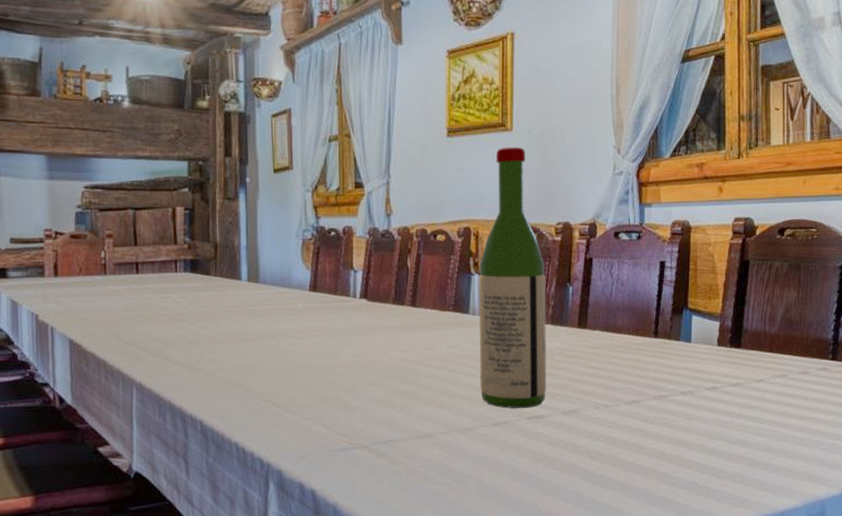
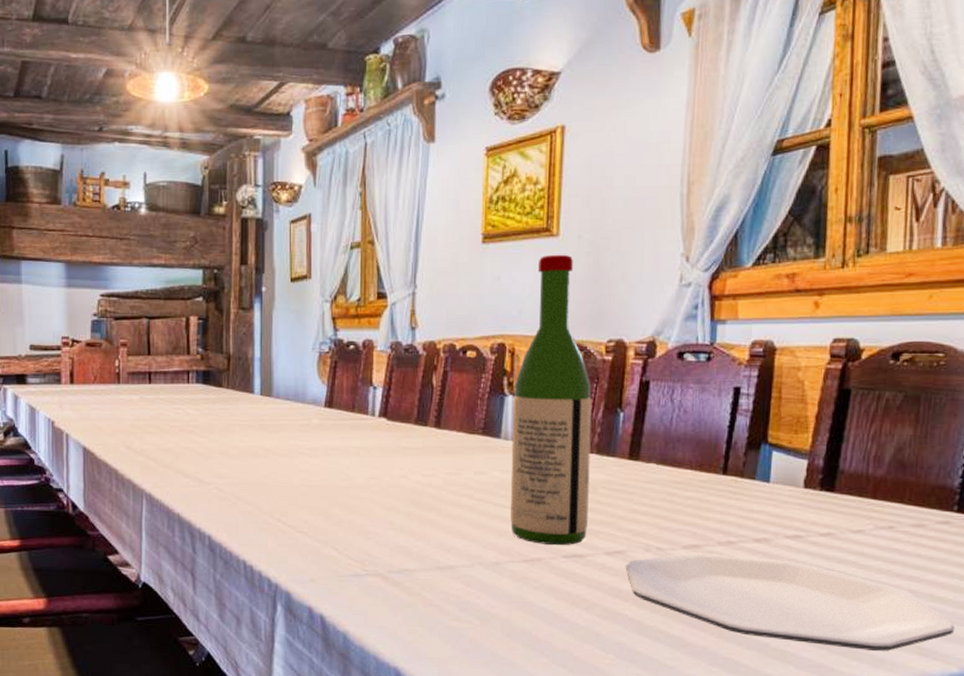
plate: none [579,407,834,481] -> present [625,552,955,651]

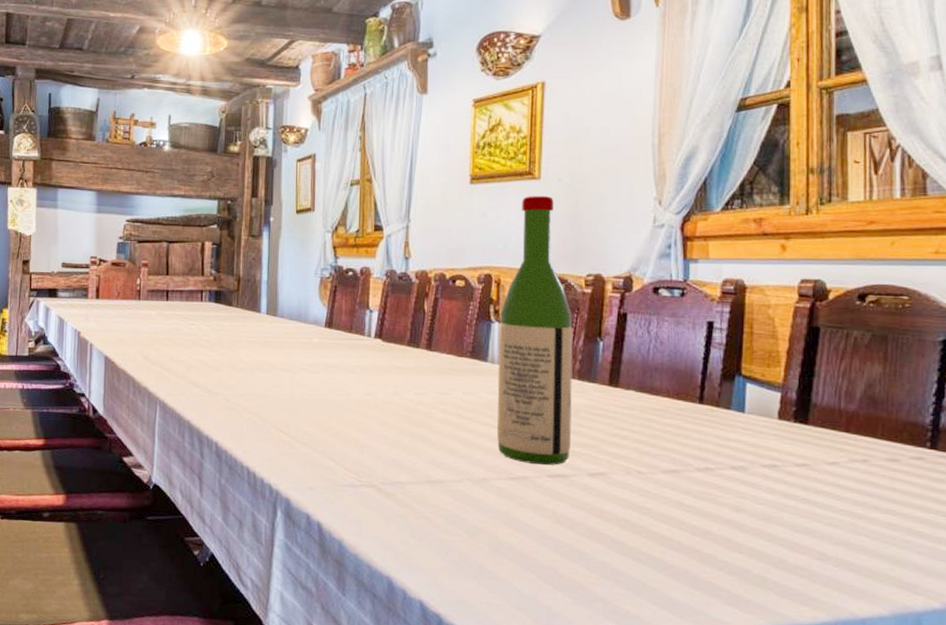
plate: present [625,552,955,651] -> none [607,476,935,583]

